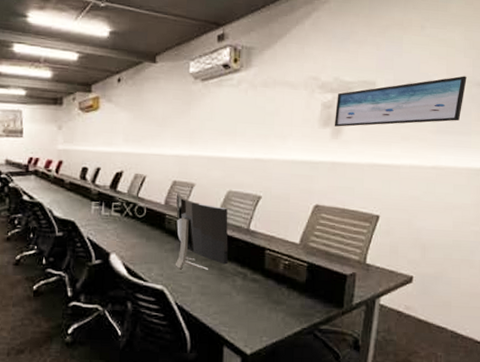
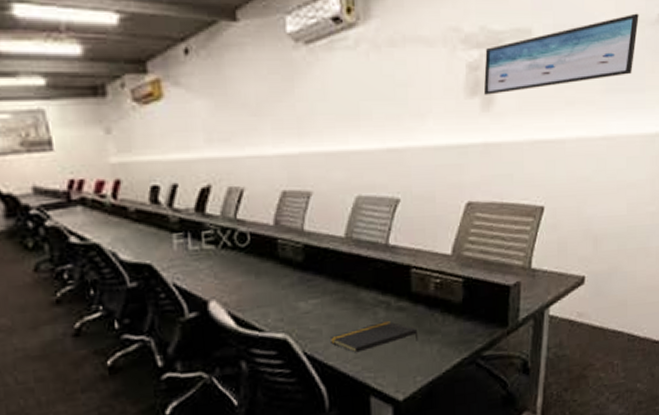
monitor: present [175,192,229,270] -> none [287,206,366,308]
notepad: none [197,288,267,310] -> present [331,321,419,353]

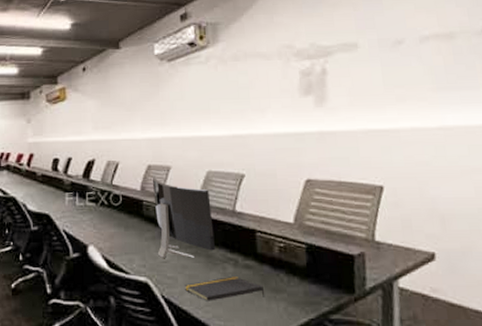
monitor: none [287,206,366,308] -> present [152,176,216,258]
wall art: present [483,13,639,95] -> none [315,26,464,94]

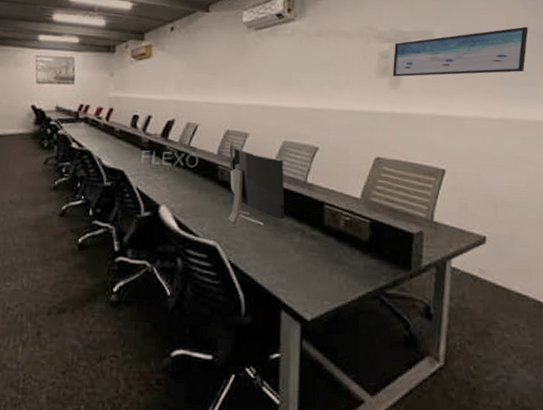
notepad: present [185,277,265,301] -> none [252,246,328,270]
wall art: none [315,26,464,94] -> present [392,26,529,77]

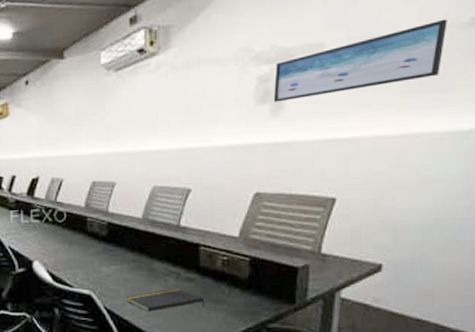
monitor: present [228,141,285,225] -> none [96,193,159,272]
notepad: none [252,246,328,270] -> present [127,289,206,312]

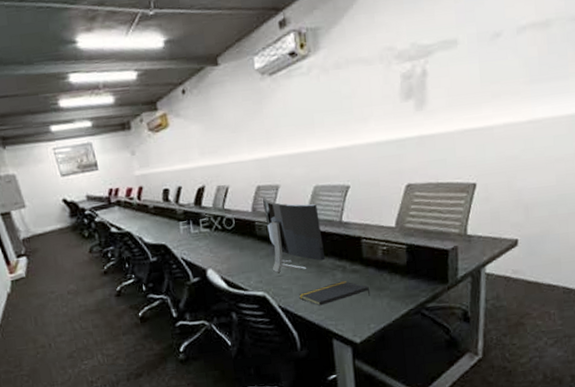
monitor: none [96,193,159,272] -> present [261,196,326,273]
wall art: present [273,19,447,102] -> none [416,12,559,97]

